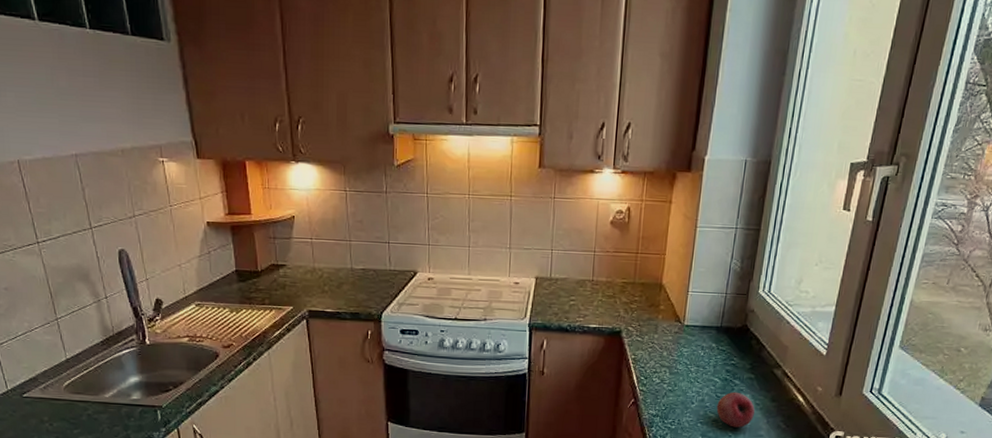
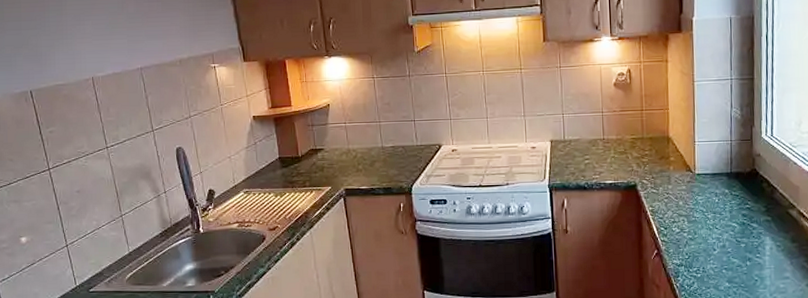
fruit: present [716,392,755,428] -> none [738,235,777,271]

